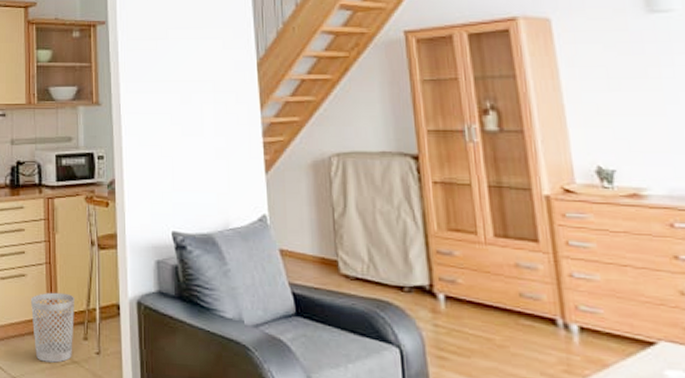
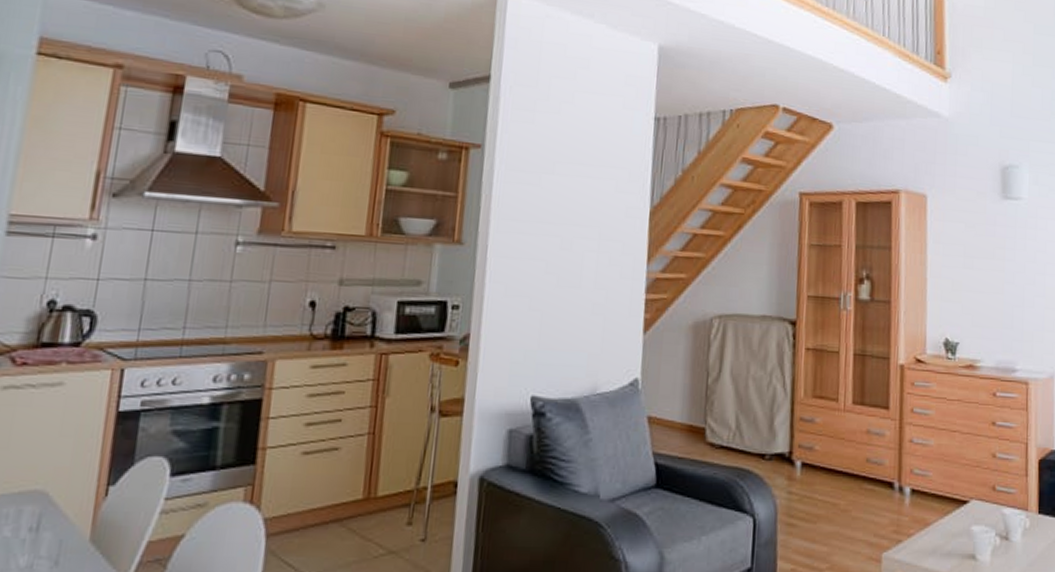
wastebasket: present [31,292,74,363] -> none [341,469,401,555]

